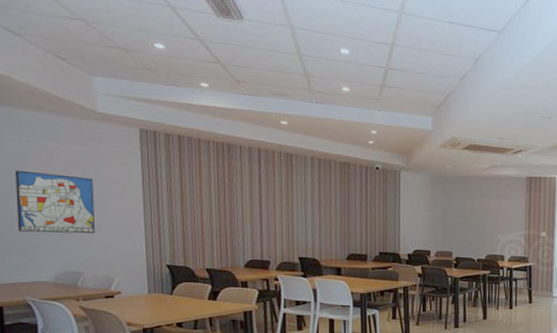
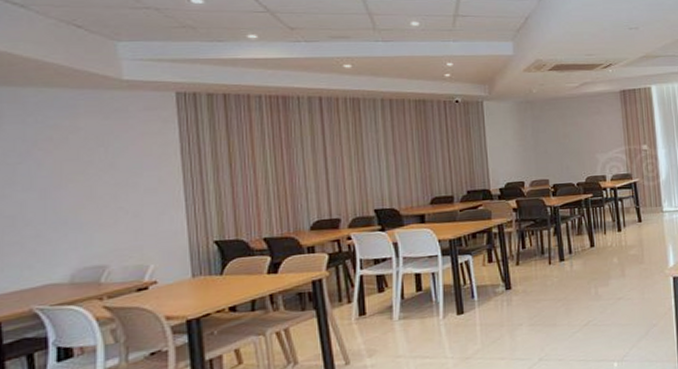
wall art: present [14,170,96,234] -> none [18,154,123,228]

